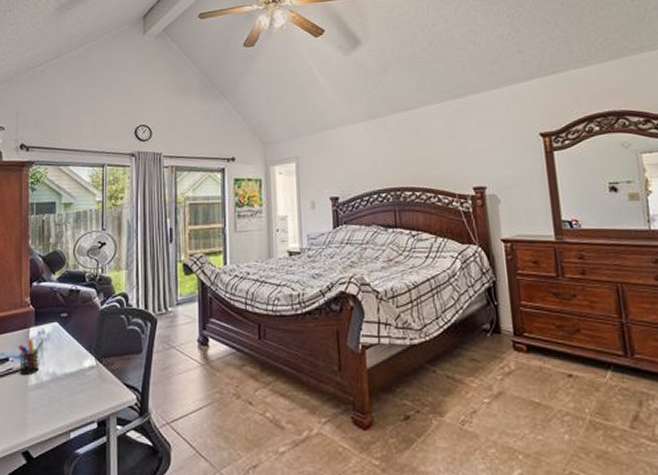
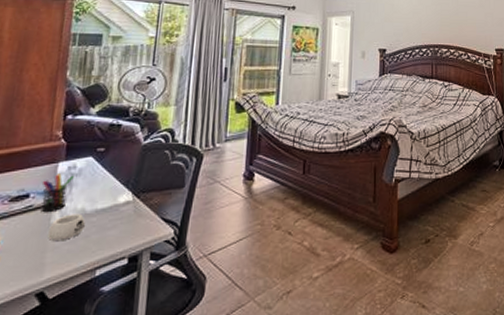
mug: none [26,377,57,404] -> present [47,213,85,242]

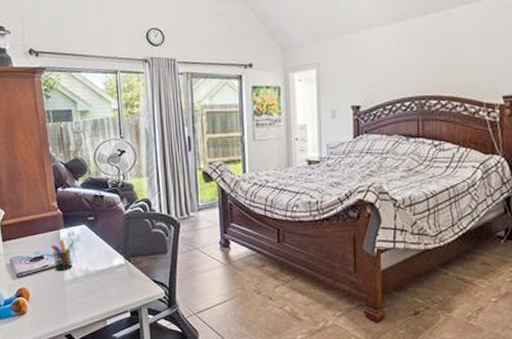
mug: present [47,213,85,242] -> none [63,273,91,295]

